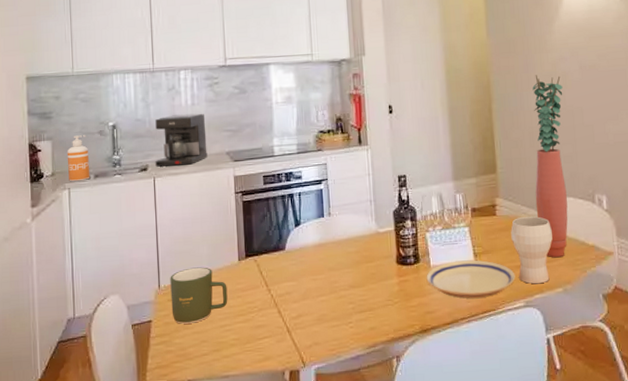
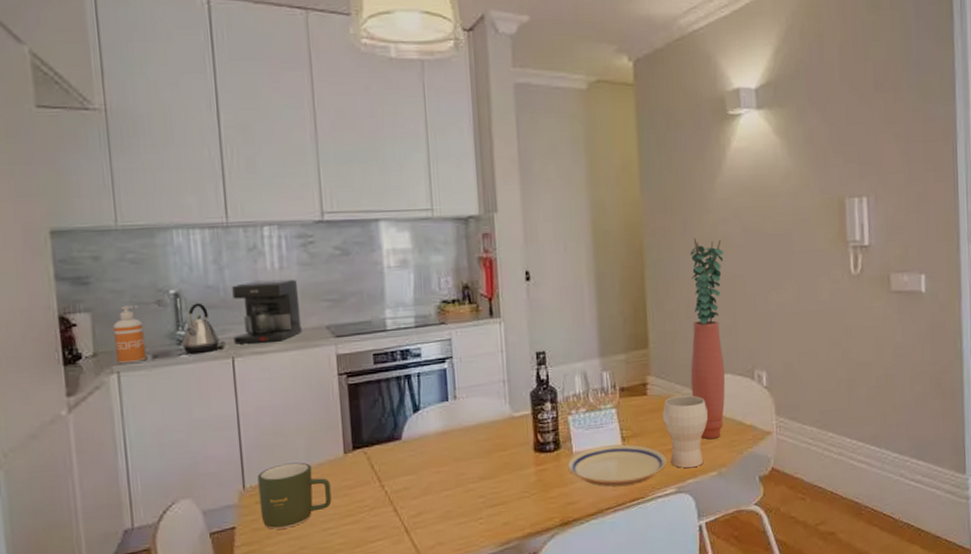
kettle: none [116,133,145,174] -> present [181,303,220,354]

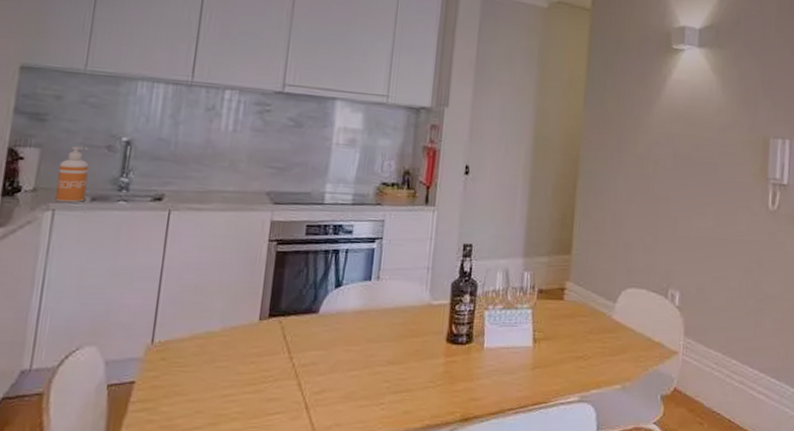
kettle: present [181,303,220,354] -> none [122,153,161,202]
coffee maker: present [232,279,302,344] -> none [173,139,247,201]
mug: present [257,462,332,530] -> none [163,322,240,389]
plate: present [568,444,667,487] -> none [477,345,574,388]
cup: present [662,395,708,469] -> none [575,305,620,379]
vase: present [690,238,725,440] -> none [606,156,653,352]

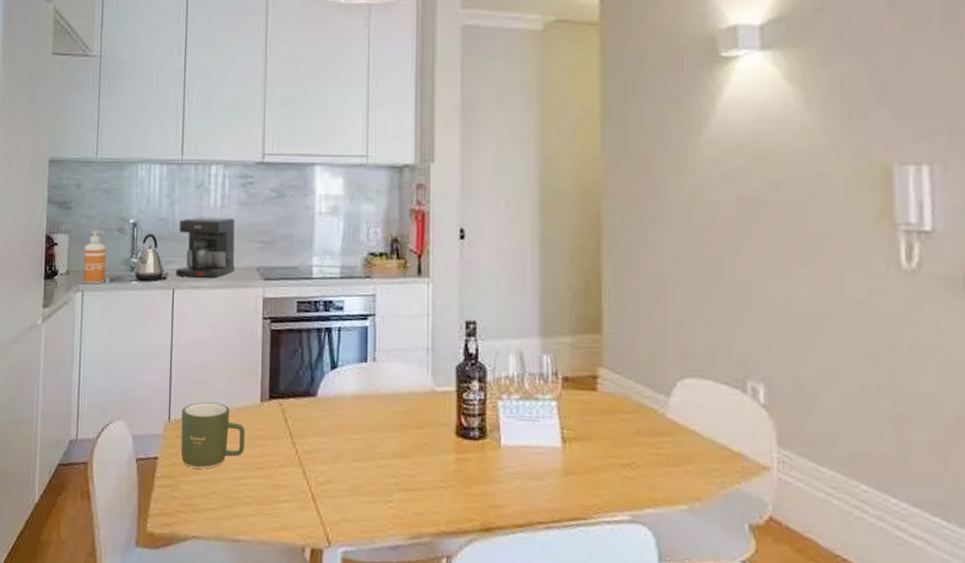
kettle: none [122,153,161,202] -> present [134,233,165,281]
mug: none [163,322,240,389] -> present [180,402,245,469]
coffee maker: none [173,139,247,201] -> present [176,217,236,278]

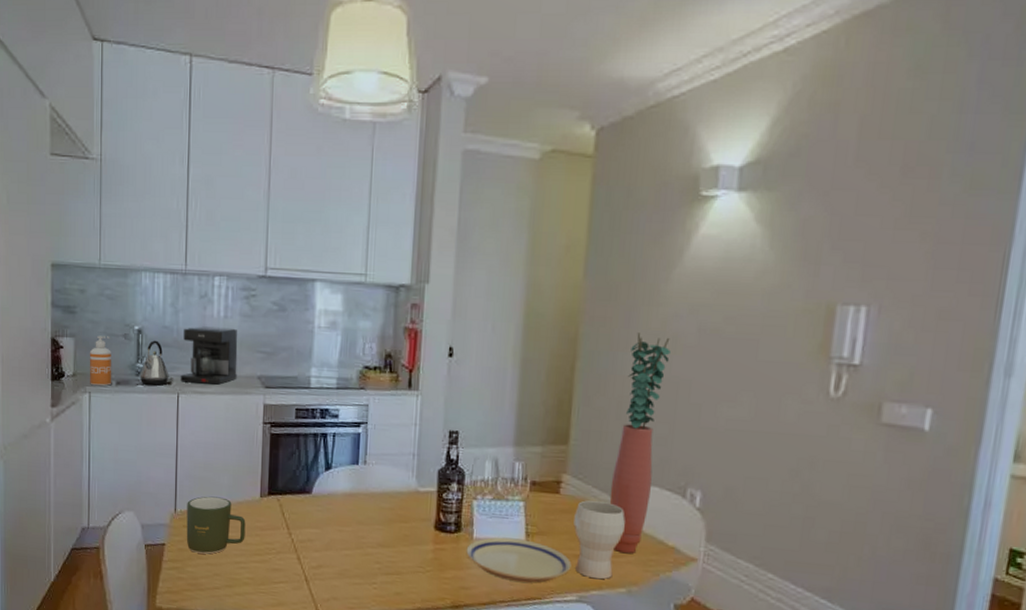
plate: none [494,444,619,500] -> present [466,537,572,583]
cup: none [616,398,677,494] -> present [573,500,625,580]
vase: none [655,205,708,462] -> present [609,332,670,554]

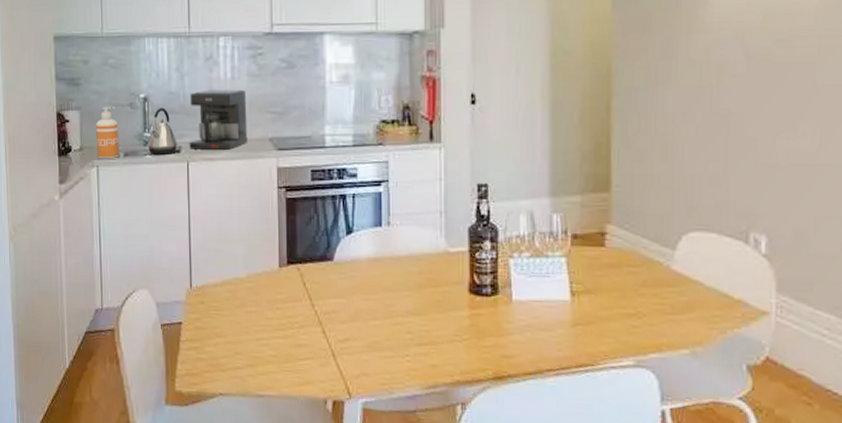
mug: present [186,496,246,554] -> none [202,269,266,332]
plate: present [466,537,572,583] -> none [505,298,625,348]
cup: present [573,500,625,580] -> none [623,252,682,341]
vase: present [609,332,670,554] -> none [662,64,716,310]

